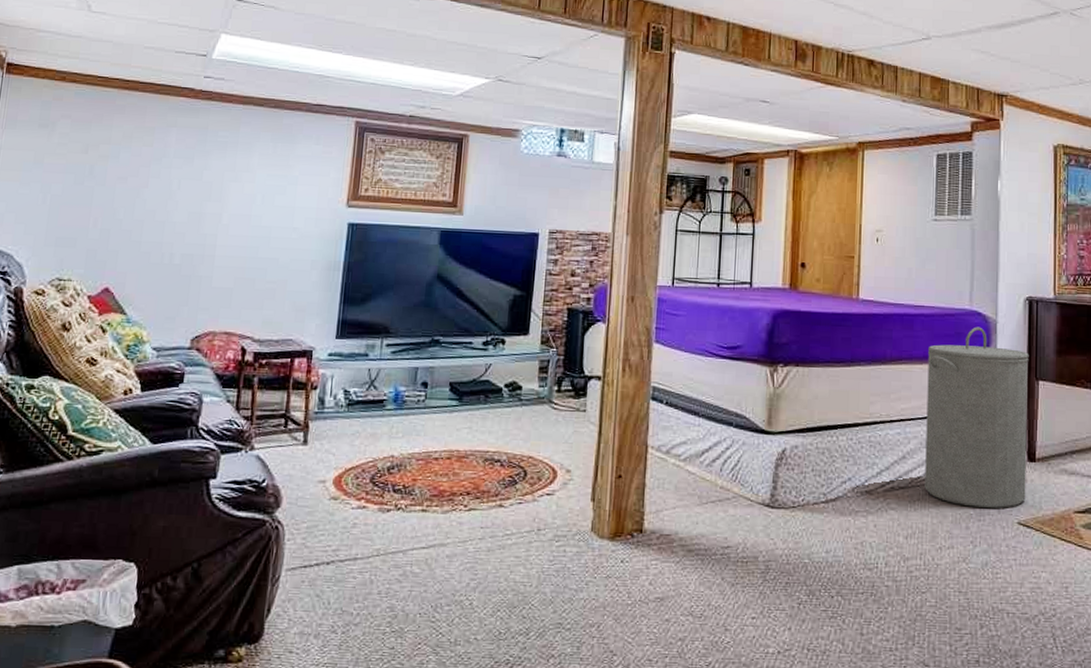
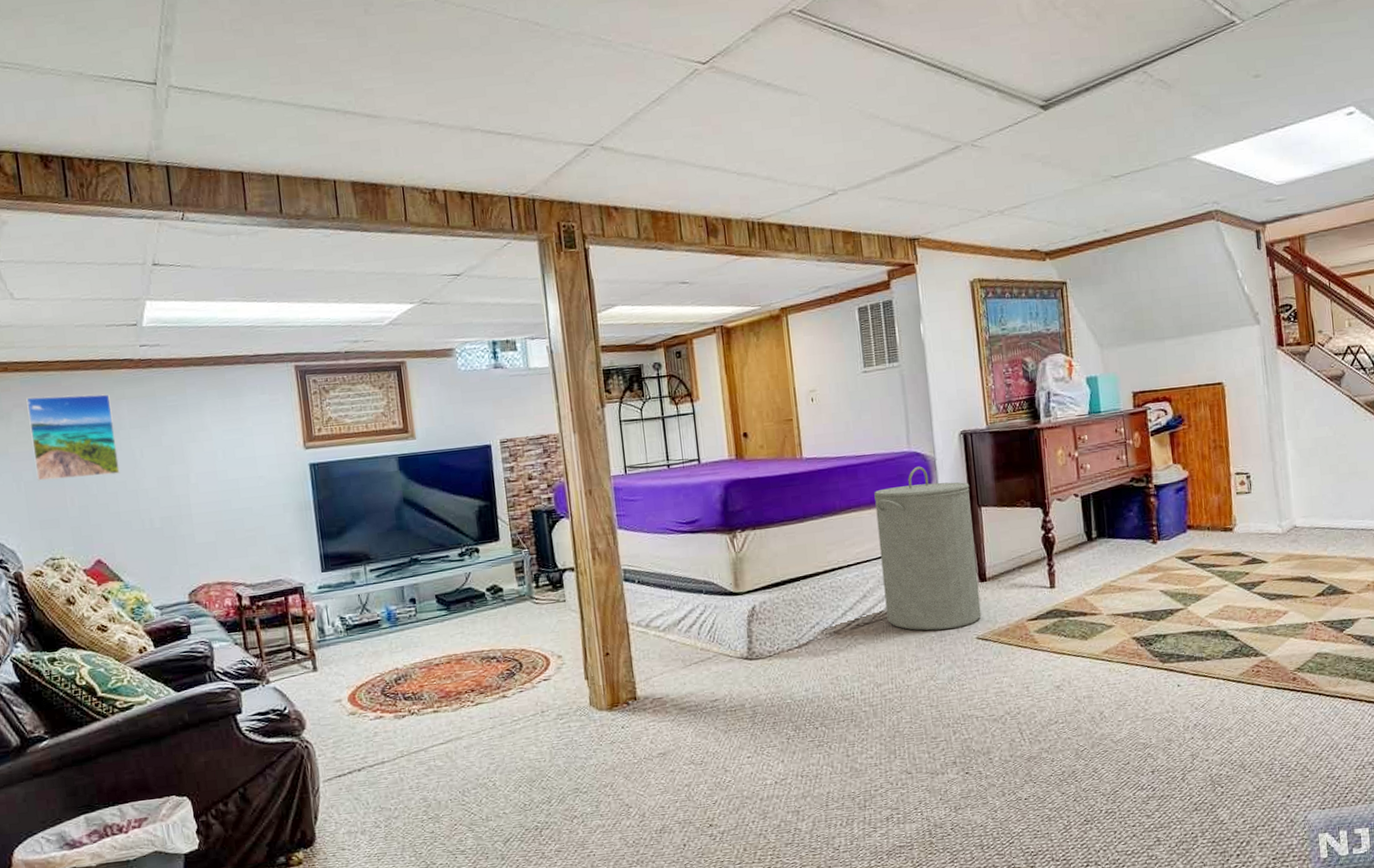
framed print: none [65,110,162,202] -> present [26,394,120,481]

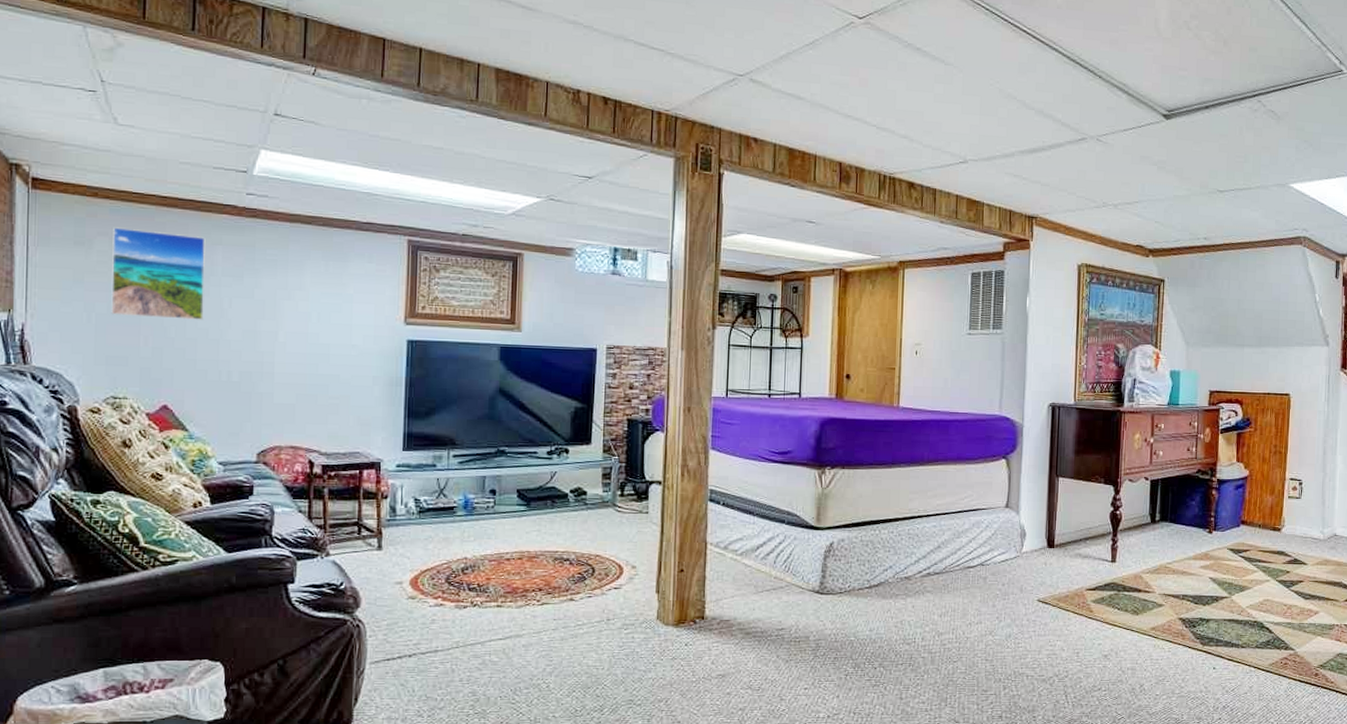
laundry hamper: present [874,466,981,631] -> none [957,430,1051,588]

